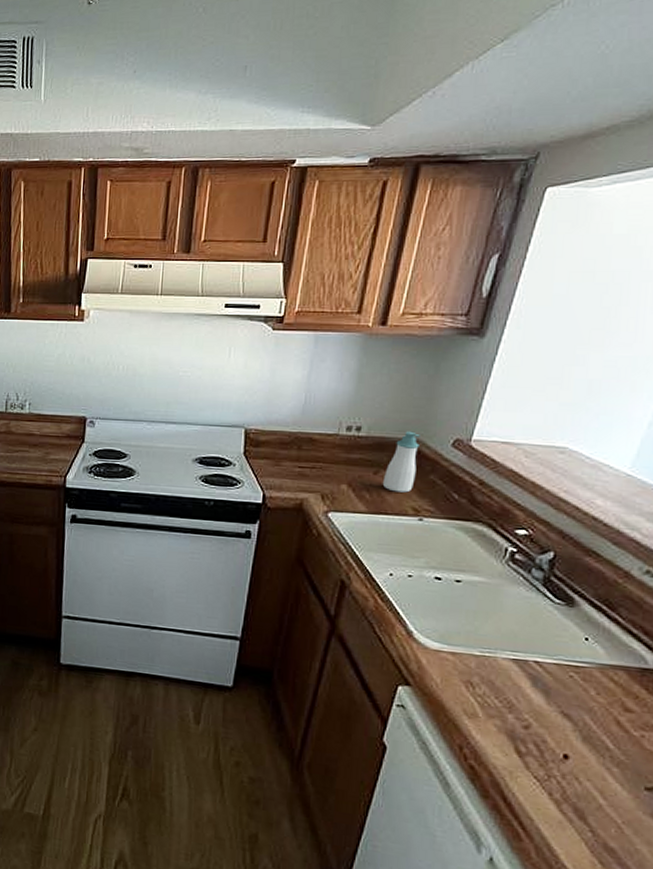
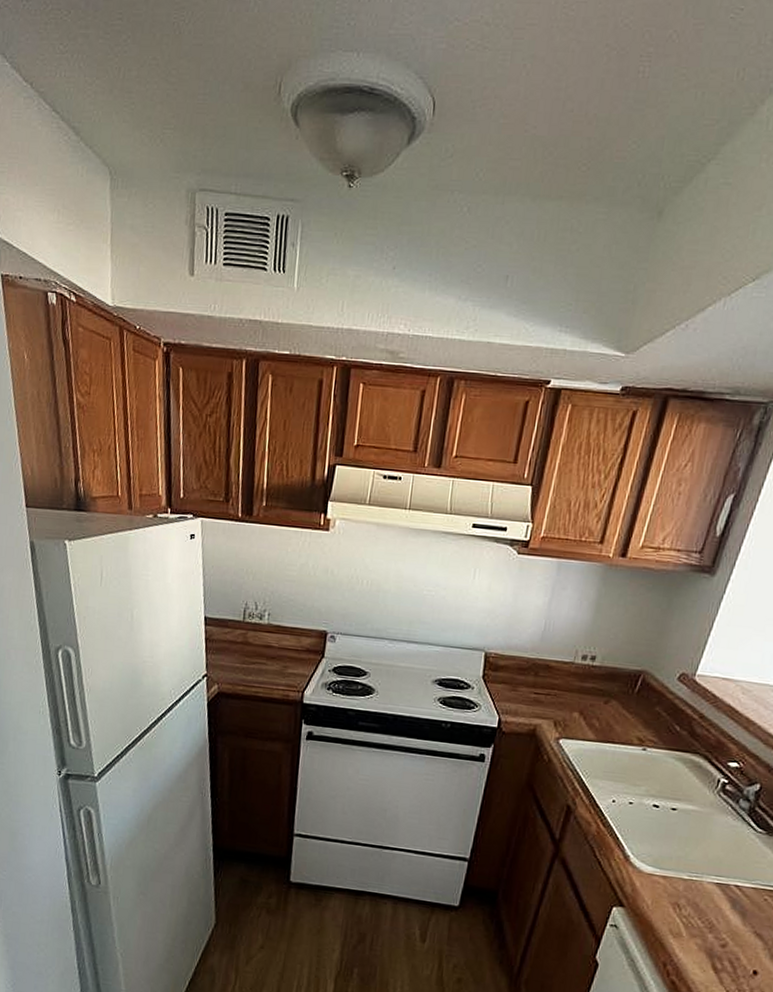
soap bottle: present [382,431,420,493] -> none [611,663,650,723]

